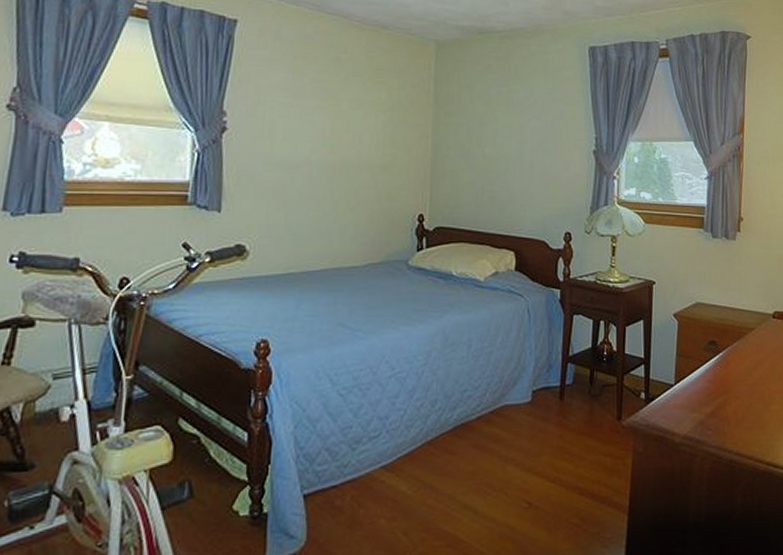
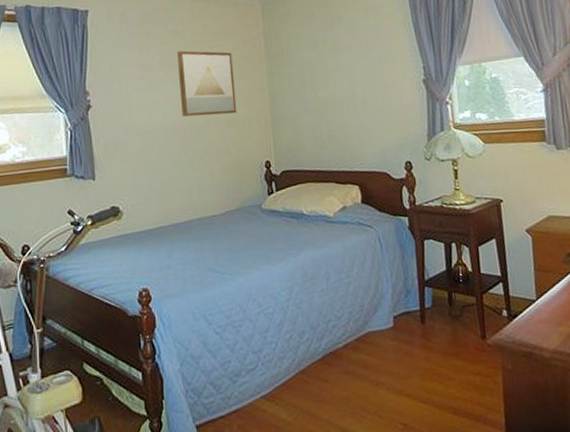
wall art: none [333,82,397,159] -> present [177,50,237,117]

